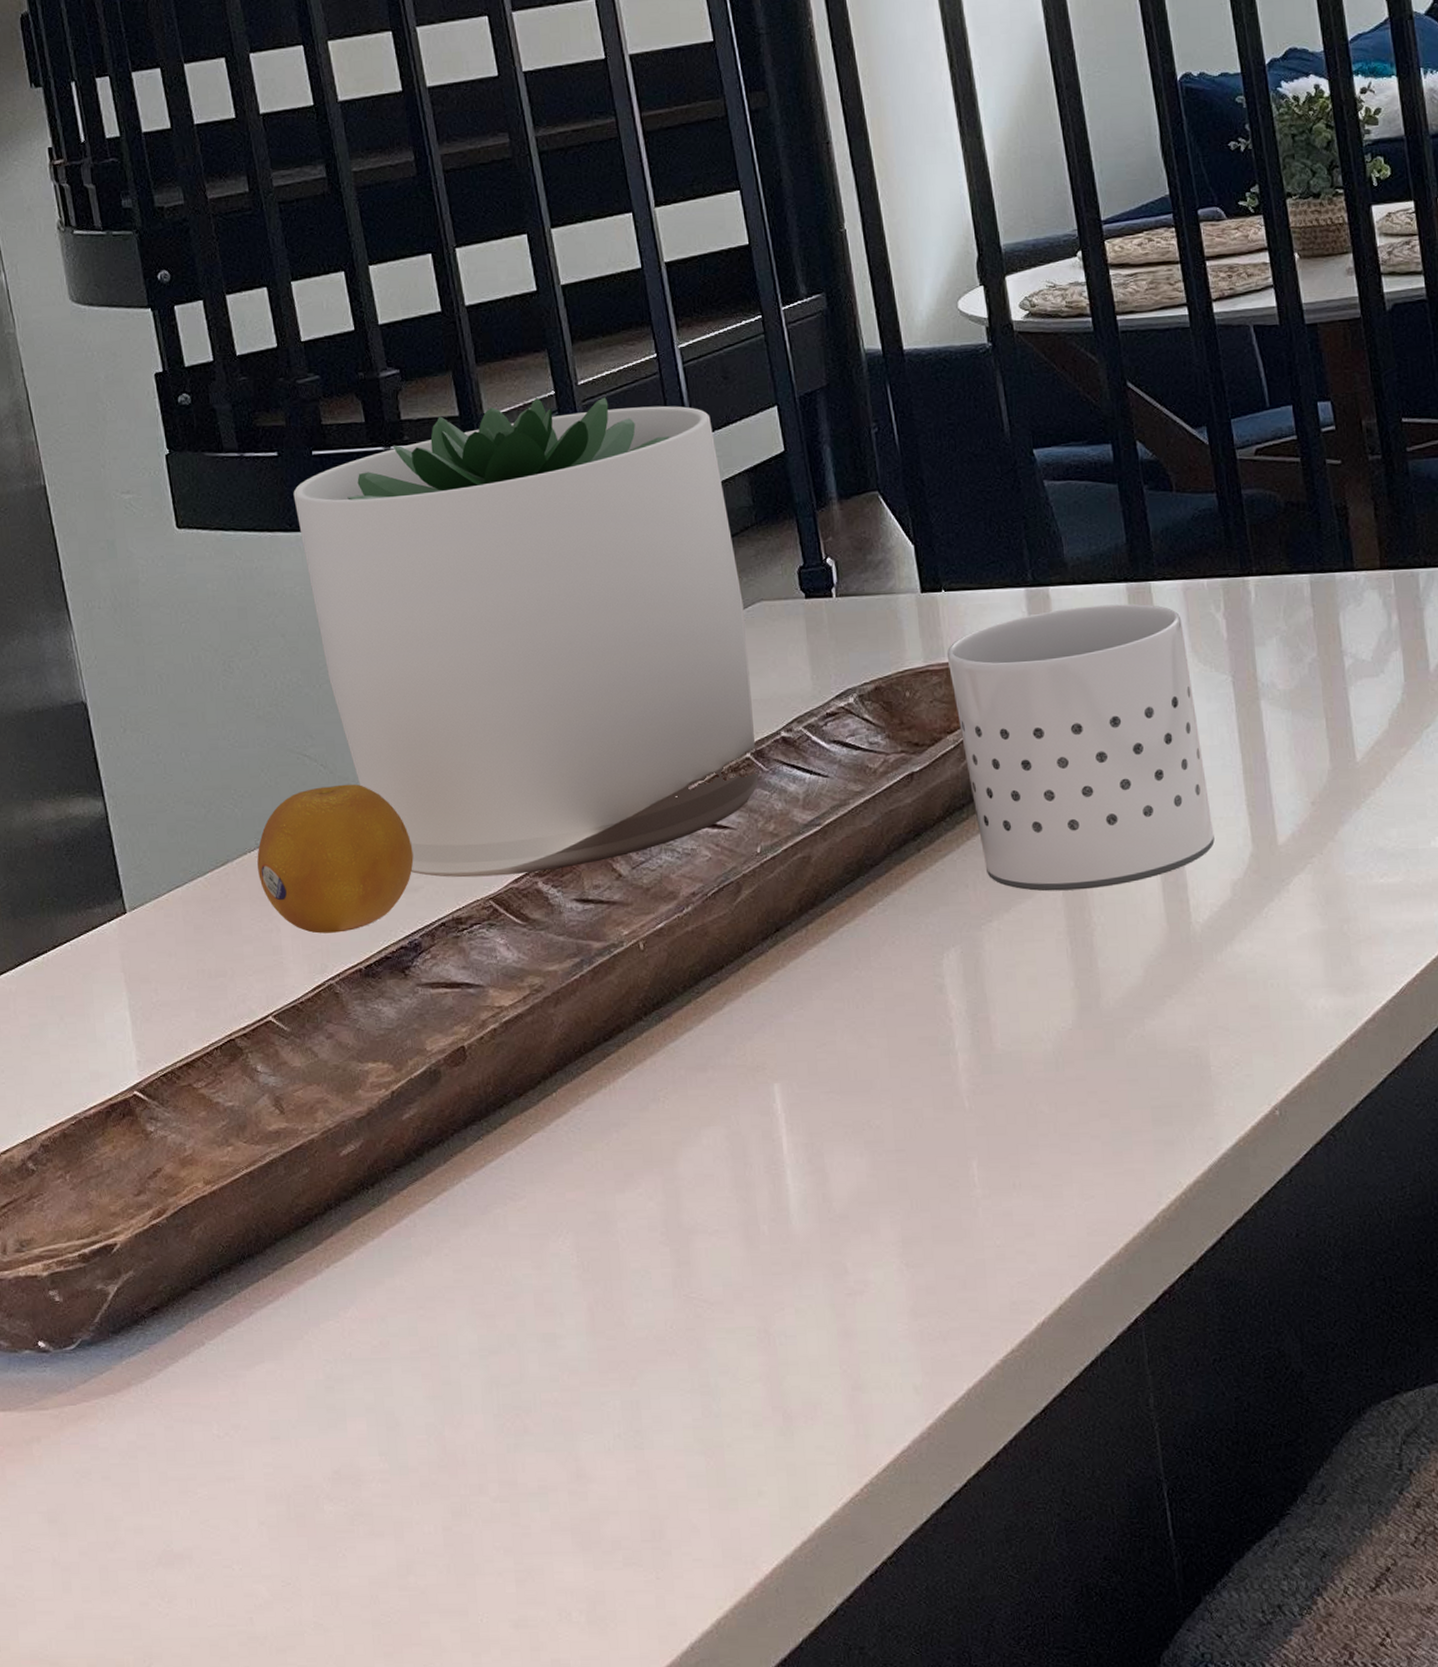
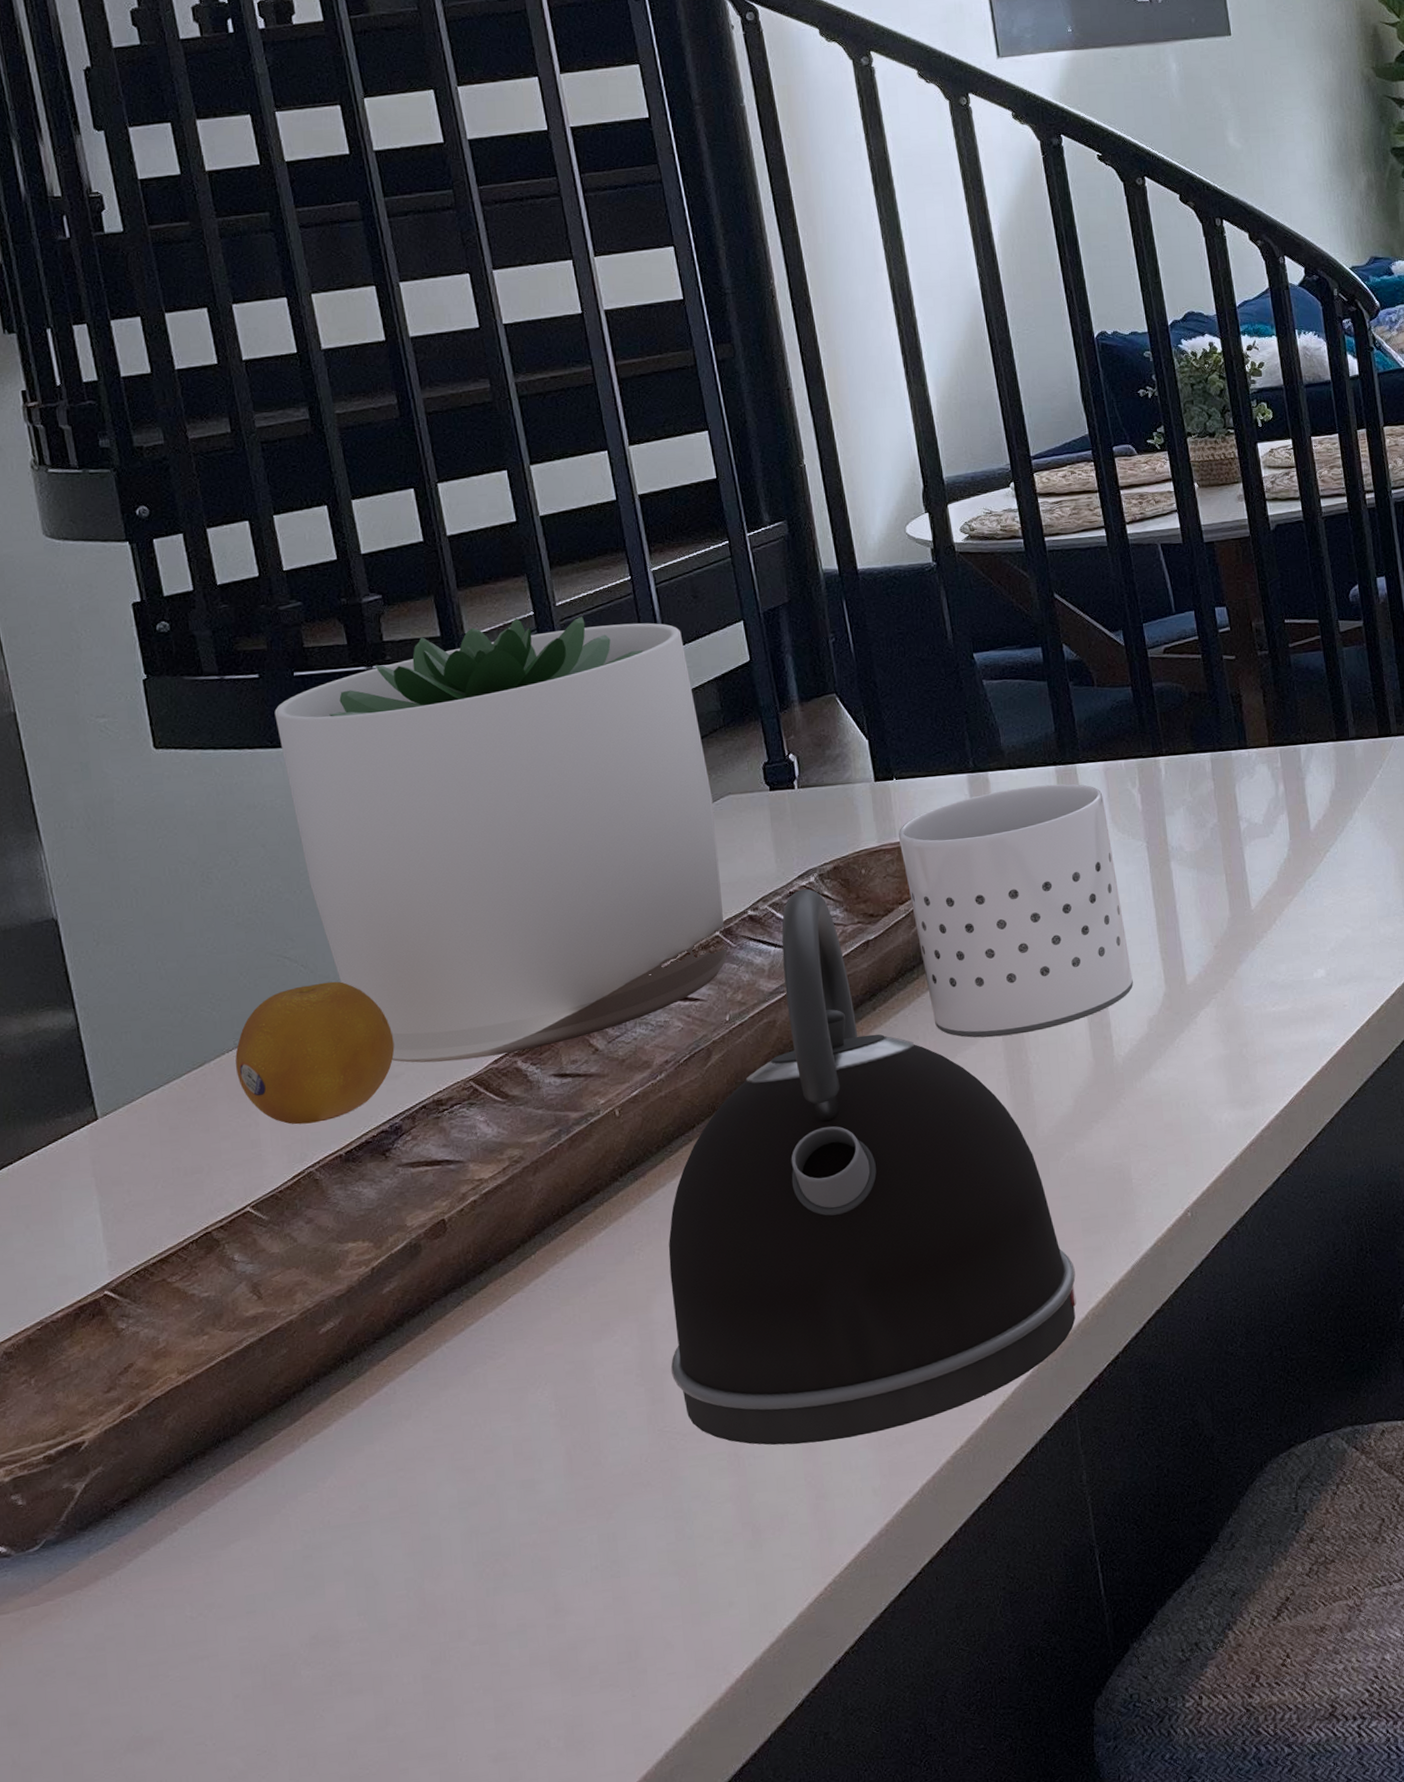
kettle: none [695,710,1145,1328] -> present [668,888,1077,1445]

